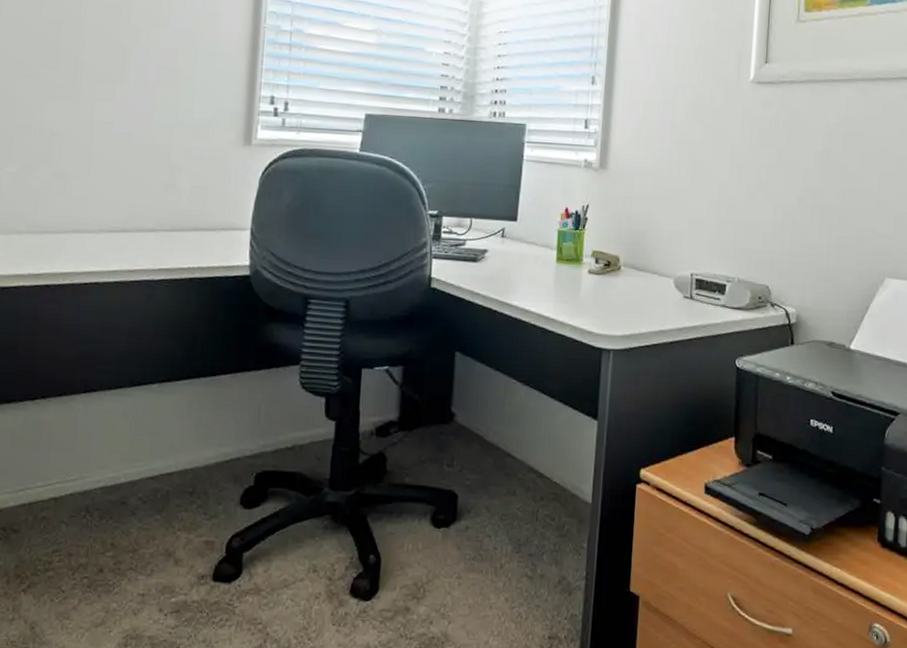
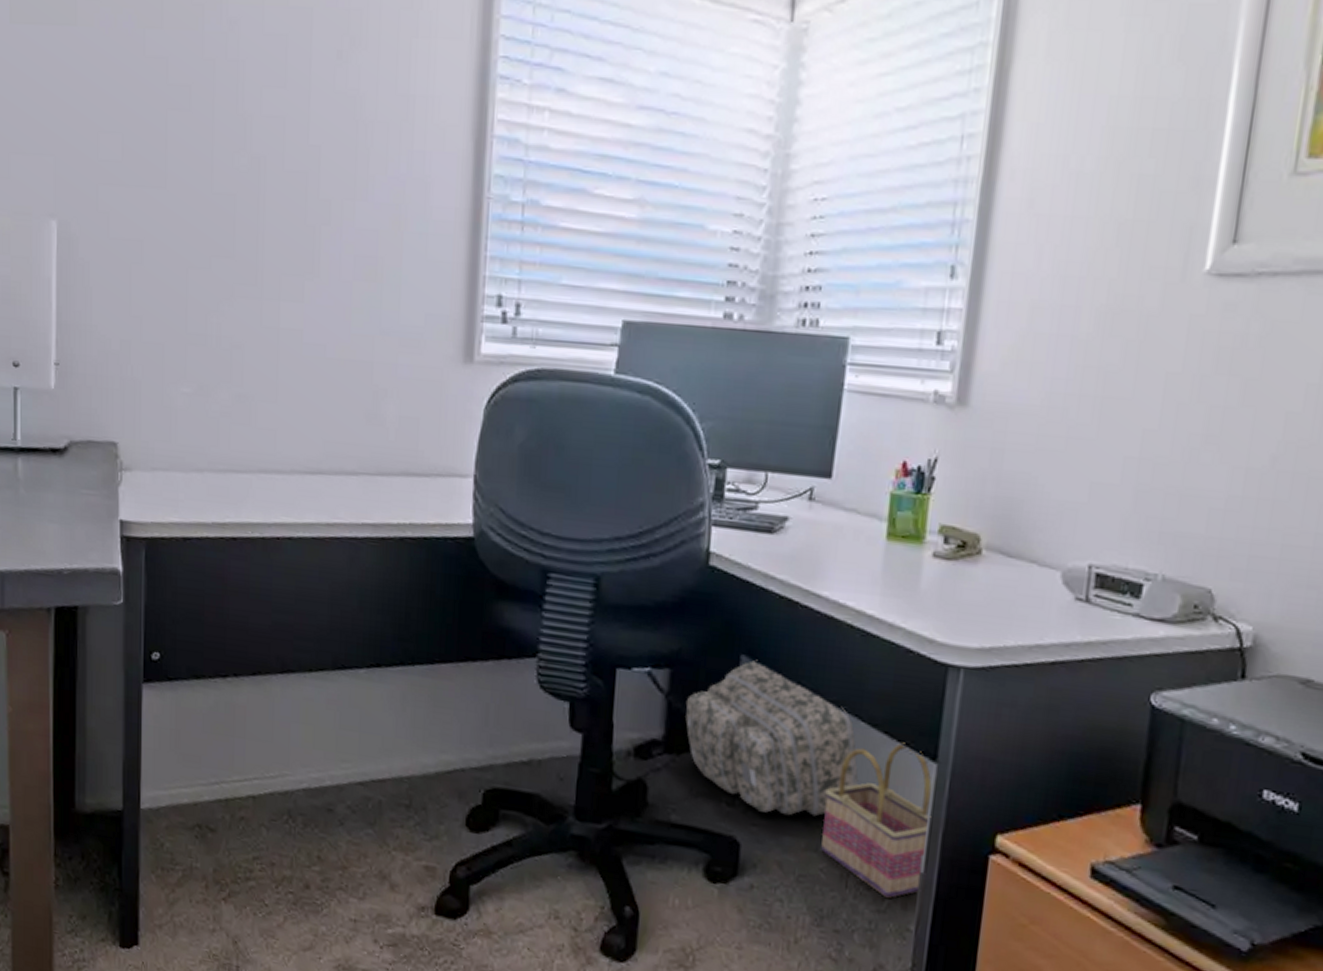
backpack: none [415,354,543,470] -> present [685,659,859,817]
basket: none [518,407,595,525] -> present [821,742,932,898]

